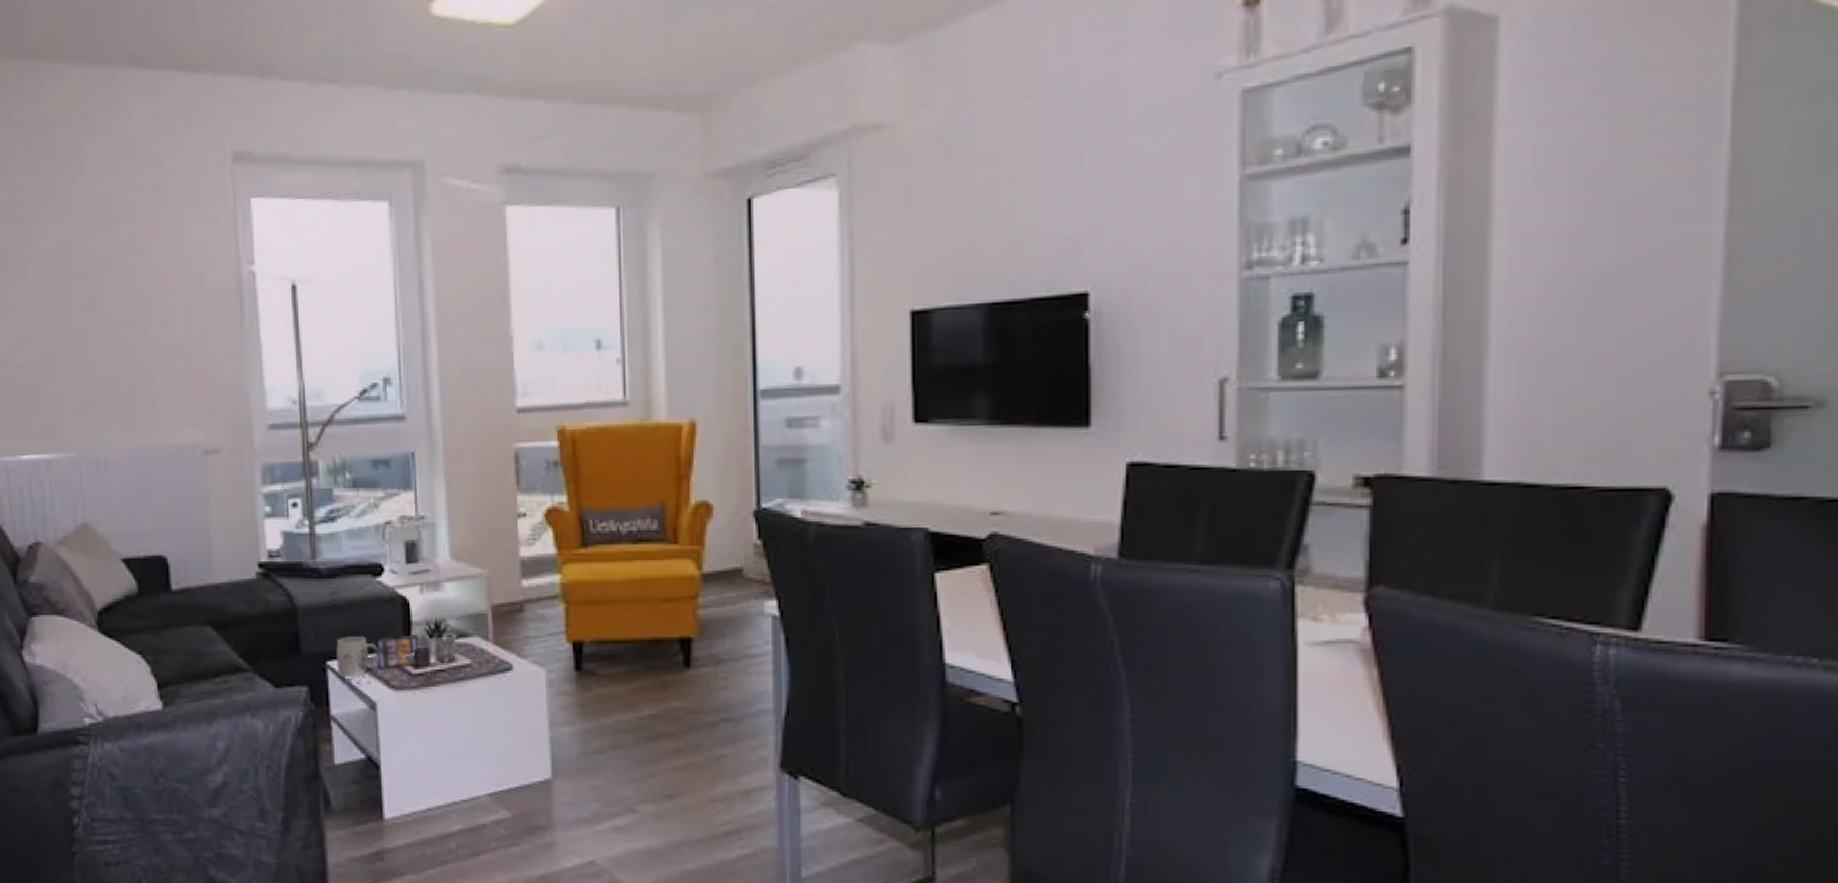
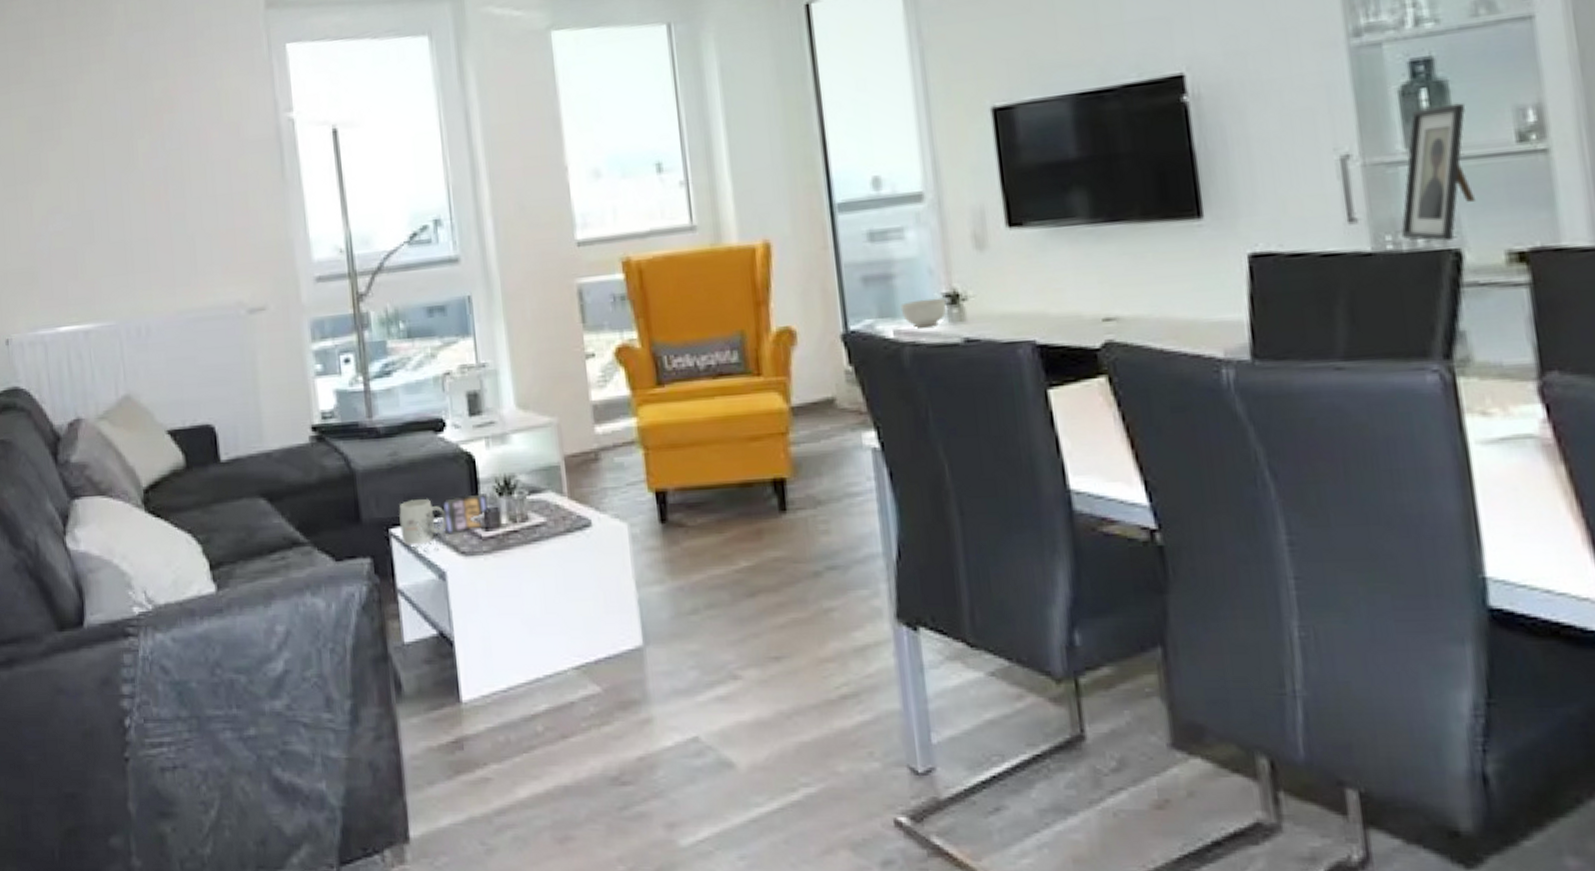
bowl: none [809,483,852,510] -> present [900,298,947,328]
picture frame: none [1264,338,1337,463] -> present [1401,103,1477,241]

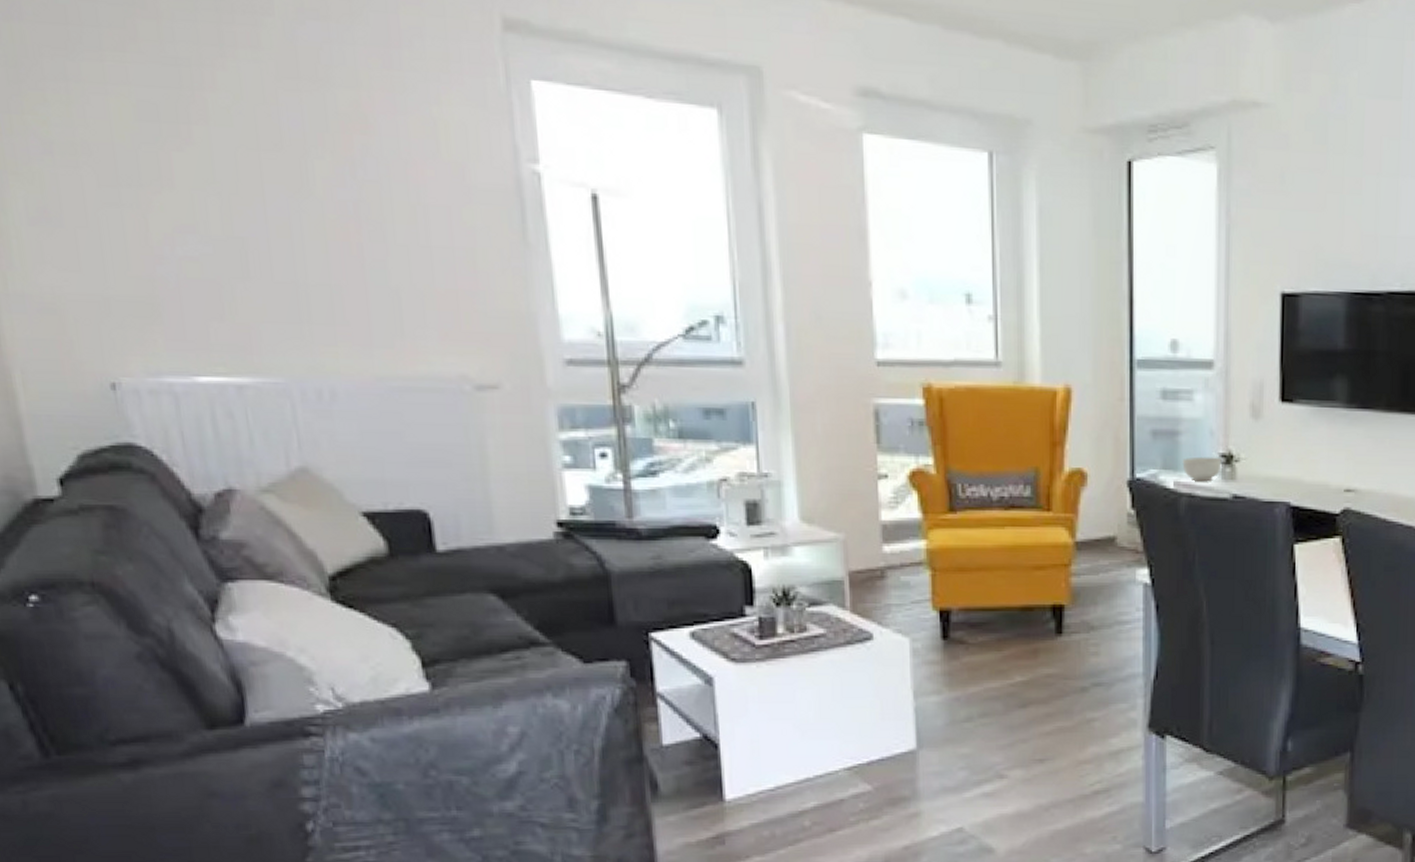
mug: present [398,499,447,545] -> none [660,605,717,650]
booklet: present [414,492,491,553] -> none [678,601,765,659]

